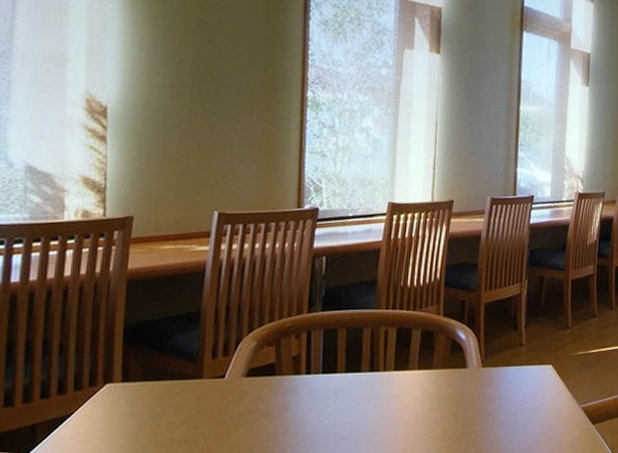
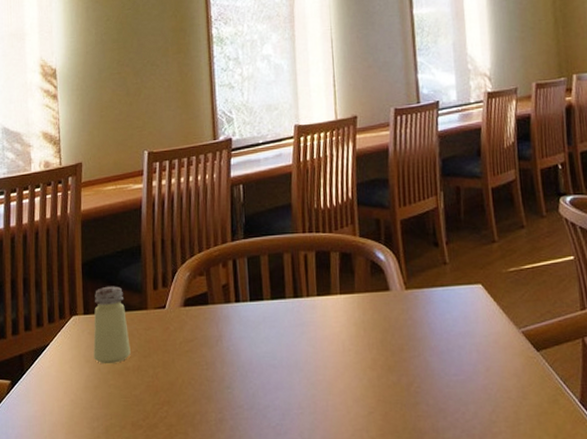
saltshaker: none [131,352,178,434] -> present [93,286,131,363]

